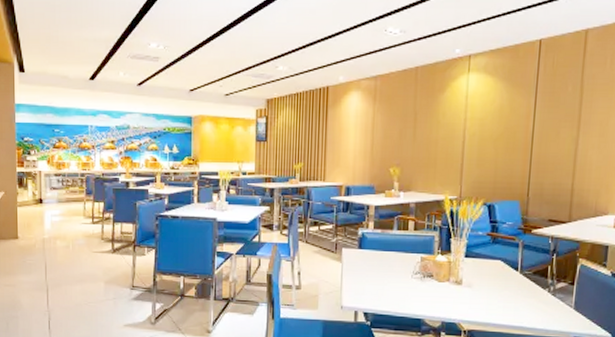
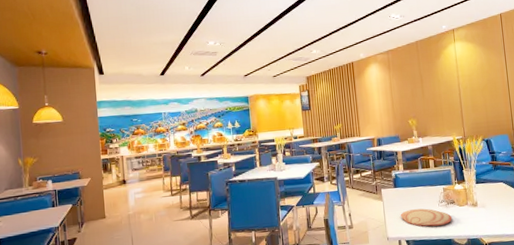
plate: none [361,277,427,301] -> present [400,208,452,227]

